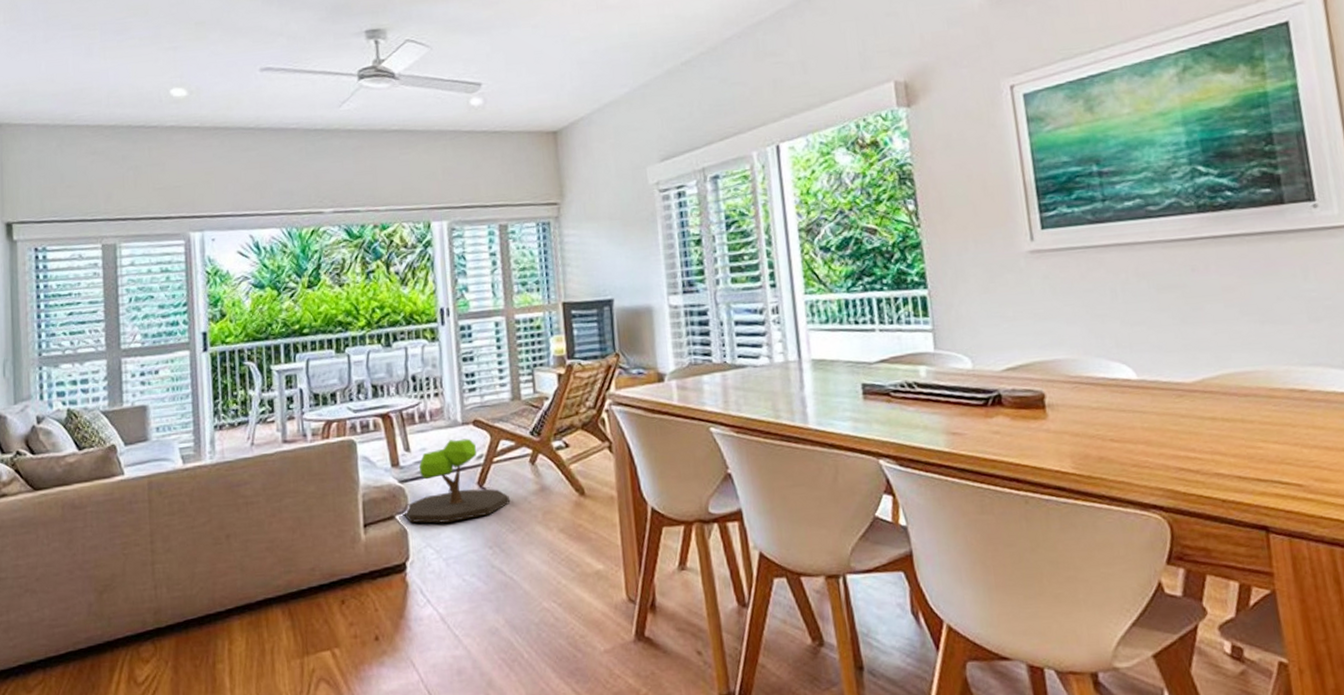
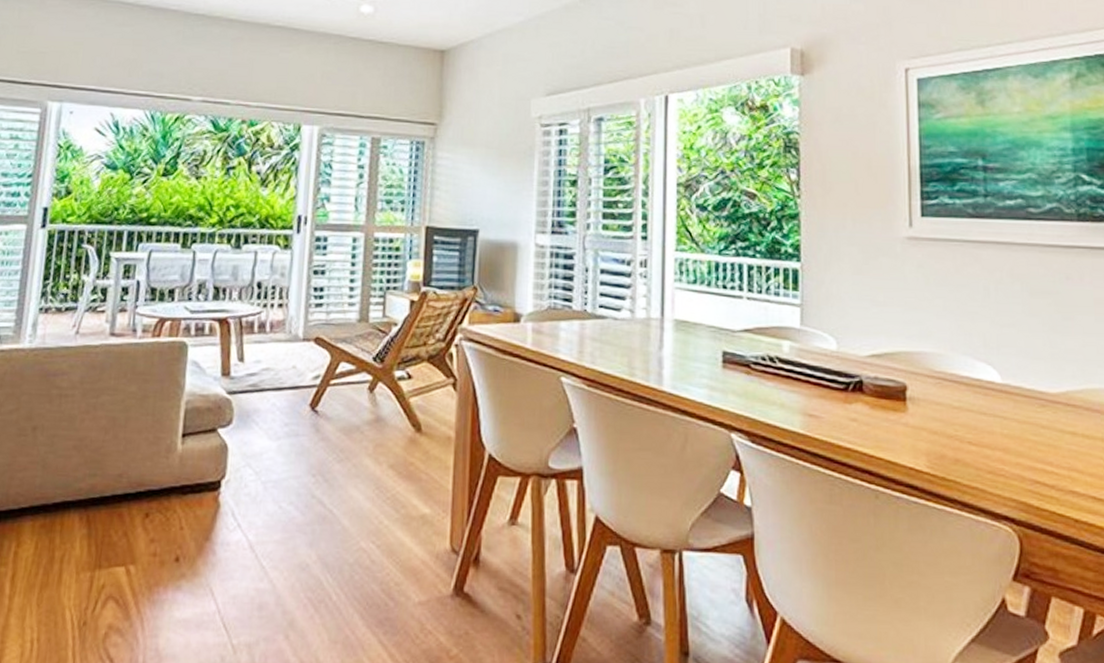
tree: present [402,438,510,523] -> none [225,355,341,443]

